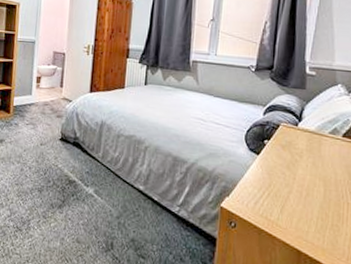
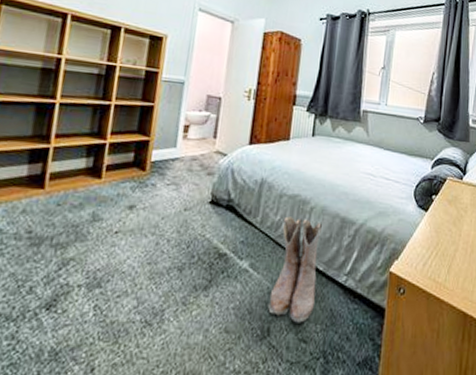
boots: none [110,153,157,242] -> present [267,216,323,323]

